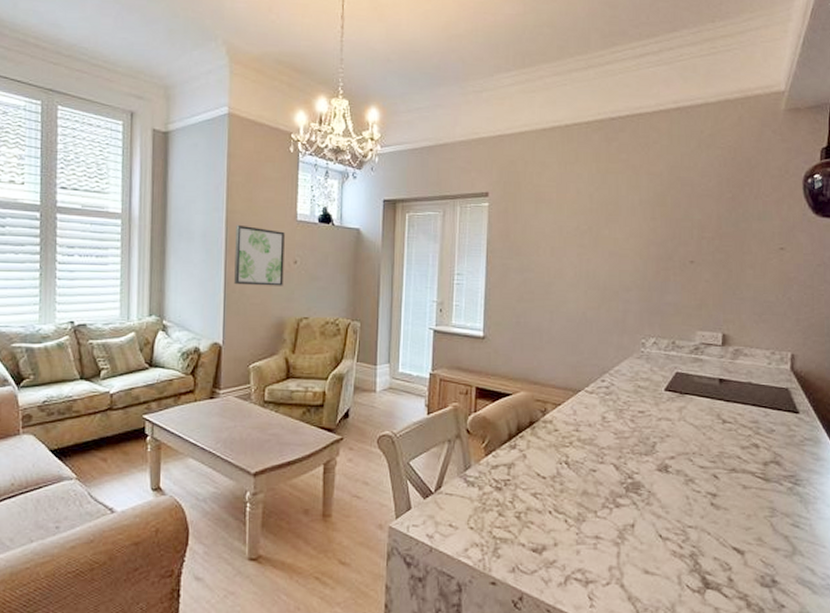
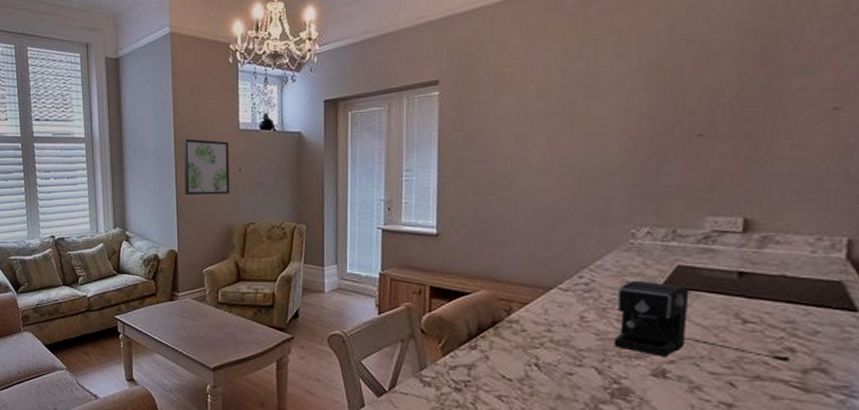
coffee maker: none [628,384,755,456] -> present [614,280,790,362]

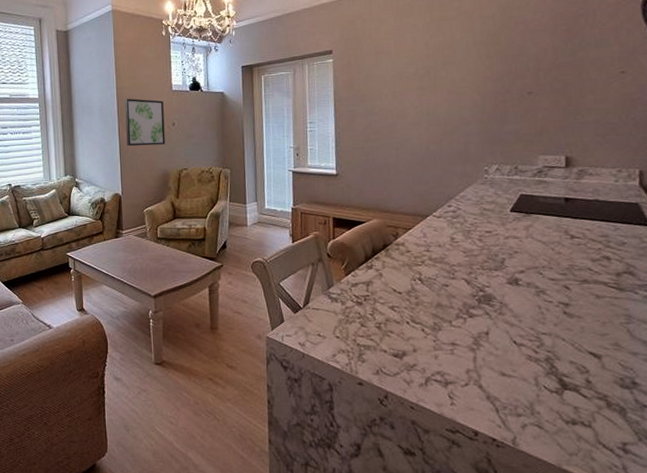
coffee maker: present [614,280,790,362] -> none [477,207,607,268]

